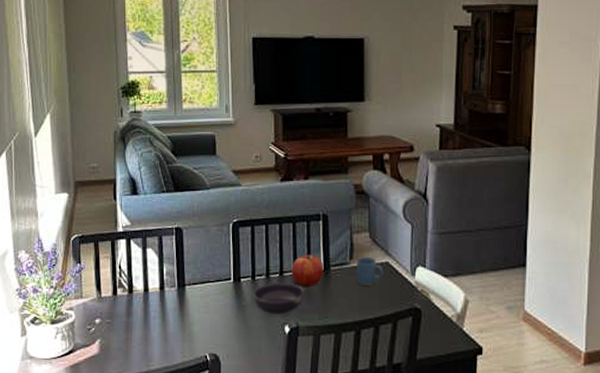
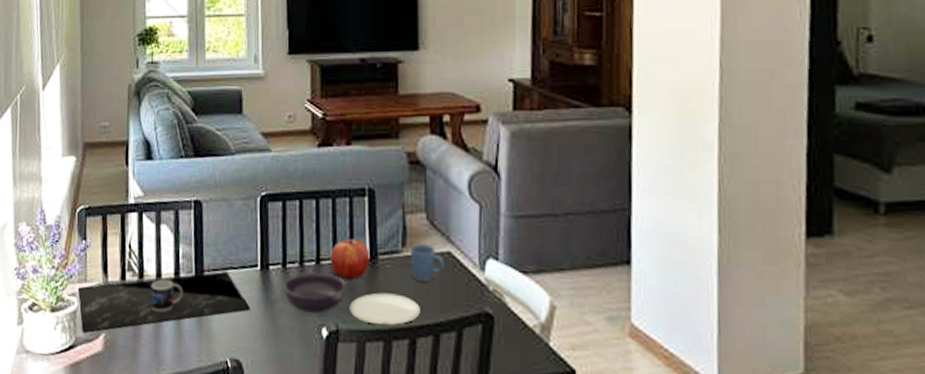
place setting: none [75,283,225,339] -> present [78,270,251,333]
plate: none [307,296,364,322] -> present [349,292,420,327]

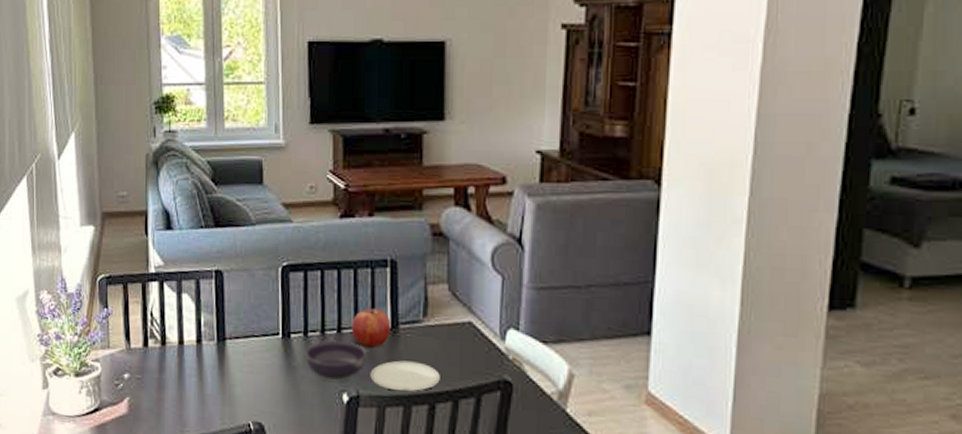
place setting: present [78,270,251,333] -> none [102,338,272,396]
mug: present [411,244,444,283] -> none [431,314,465,351]

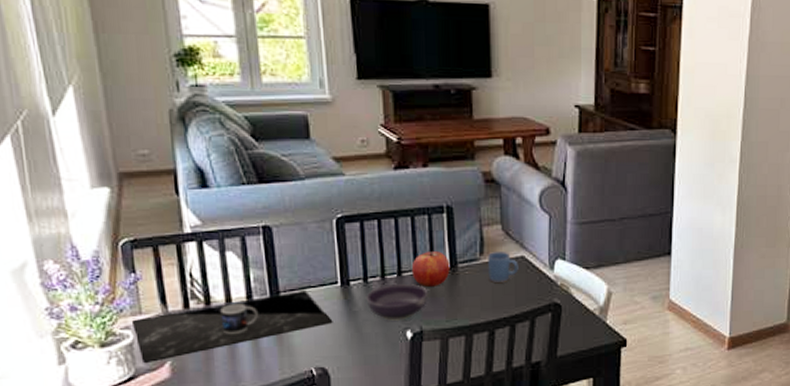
place setting: none [102,338,272,396] -> present [133,289,333,362]
plate: present [370,360,440,393] -> none [432,295,498,323]
mug: none [431,314,465,351] -> present [488,252,519,284]

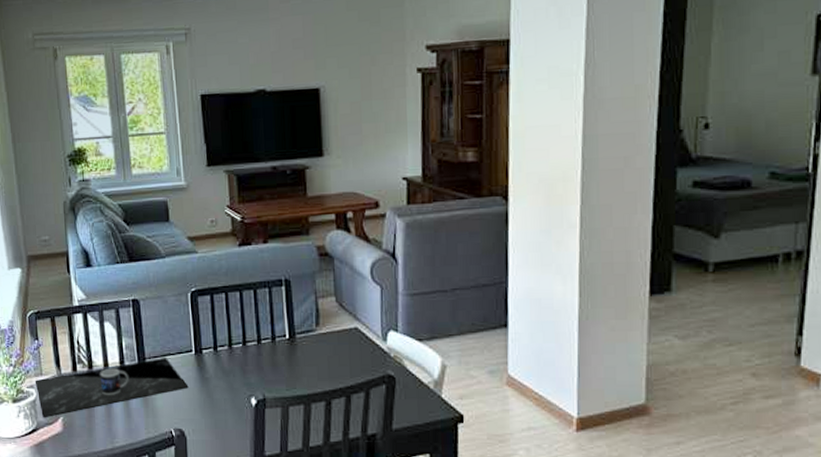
bowl: present [365,284,427,321] -> none [216,353,269,388]
fruit: present [411,251,450,287] -> none [255,323,289,356]
mug: present [488,252,519,284] -> none [323,323,353,354]

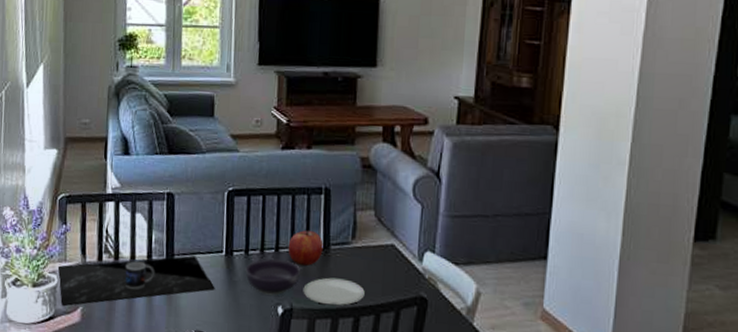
bowl: none [216,353,269,388] -> present [245,258,300,295]
fruit: none [255,323,289,356] -> present [288,230,323,266]
plate: none [273,365,334,392] -> present [303,277,365,307]

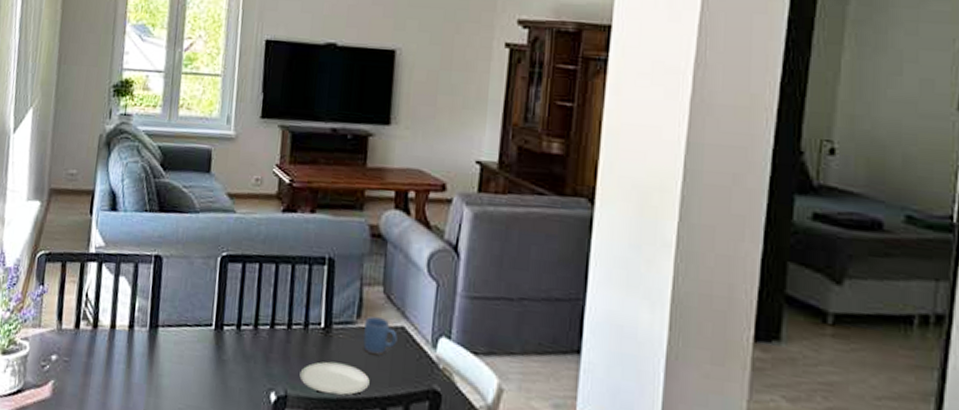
place setting: present [58,255,215,306] -> none [31,327,202,378]
bowl: present [245,258,300,295] -> none [236,335,298,379]
fruit: present [288,230,323,266] -> none [284,305,325,347]
mug: none [358,237,388,270] -> present [363,316,397,355]

